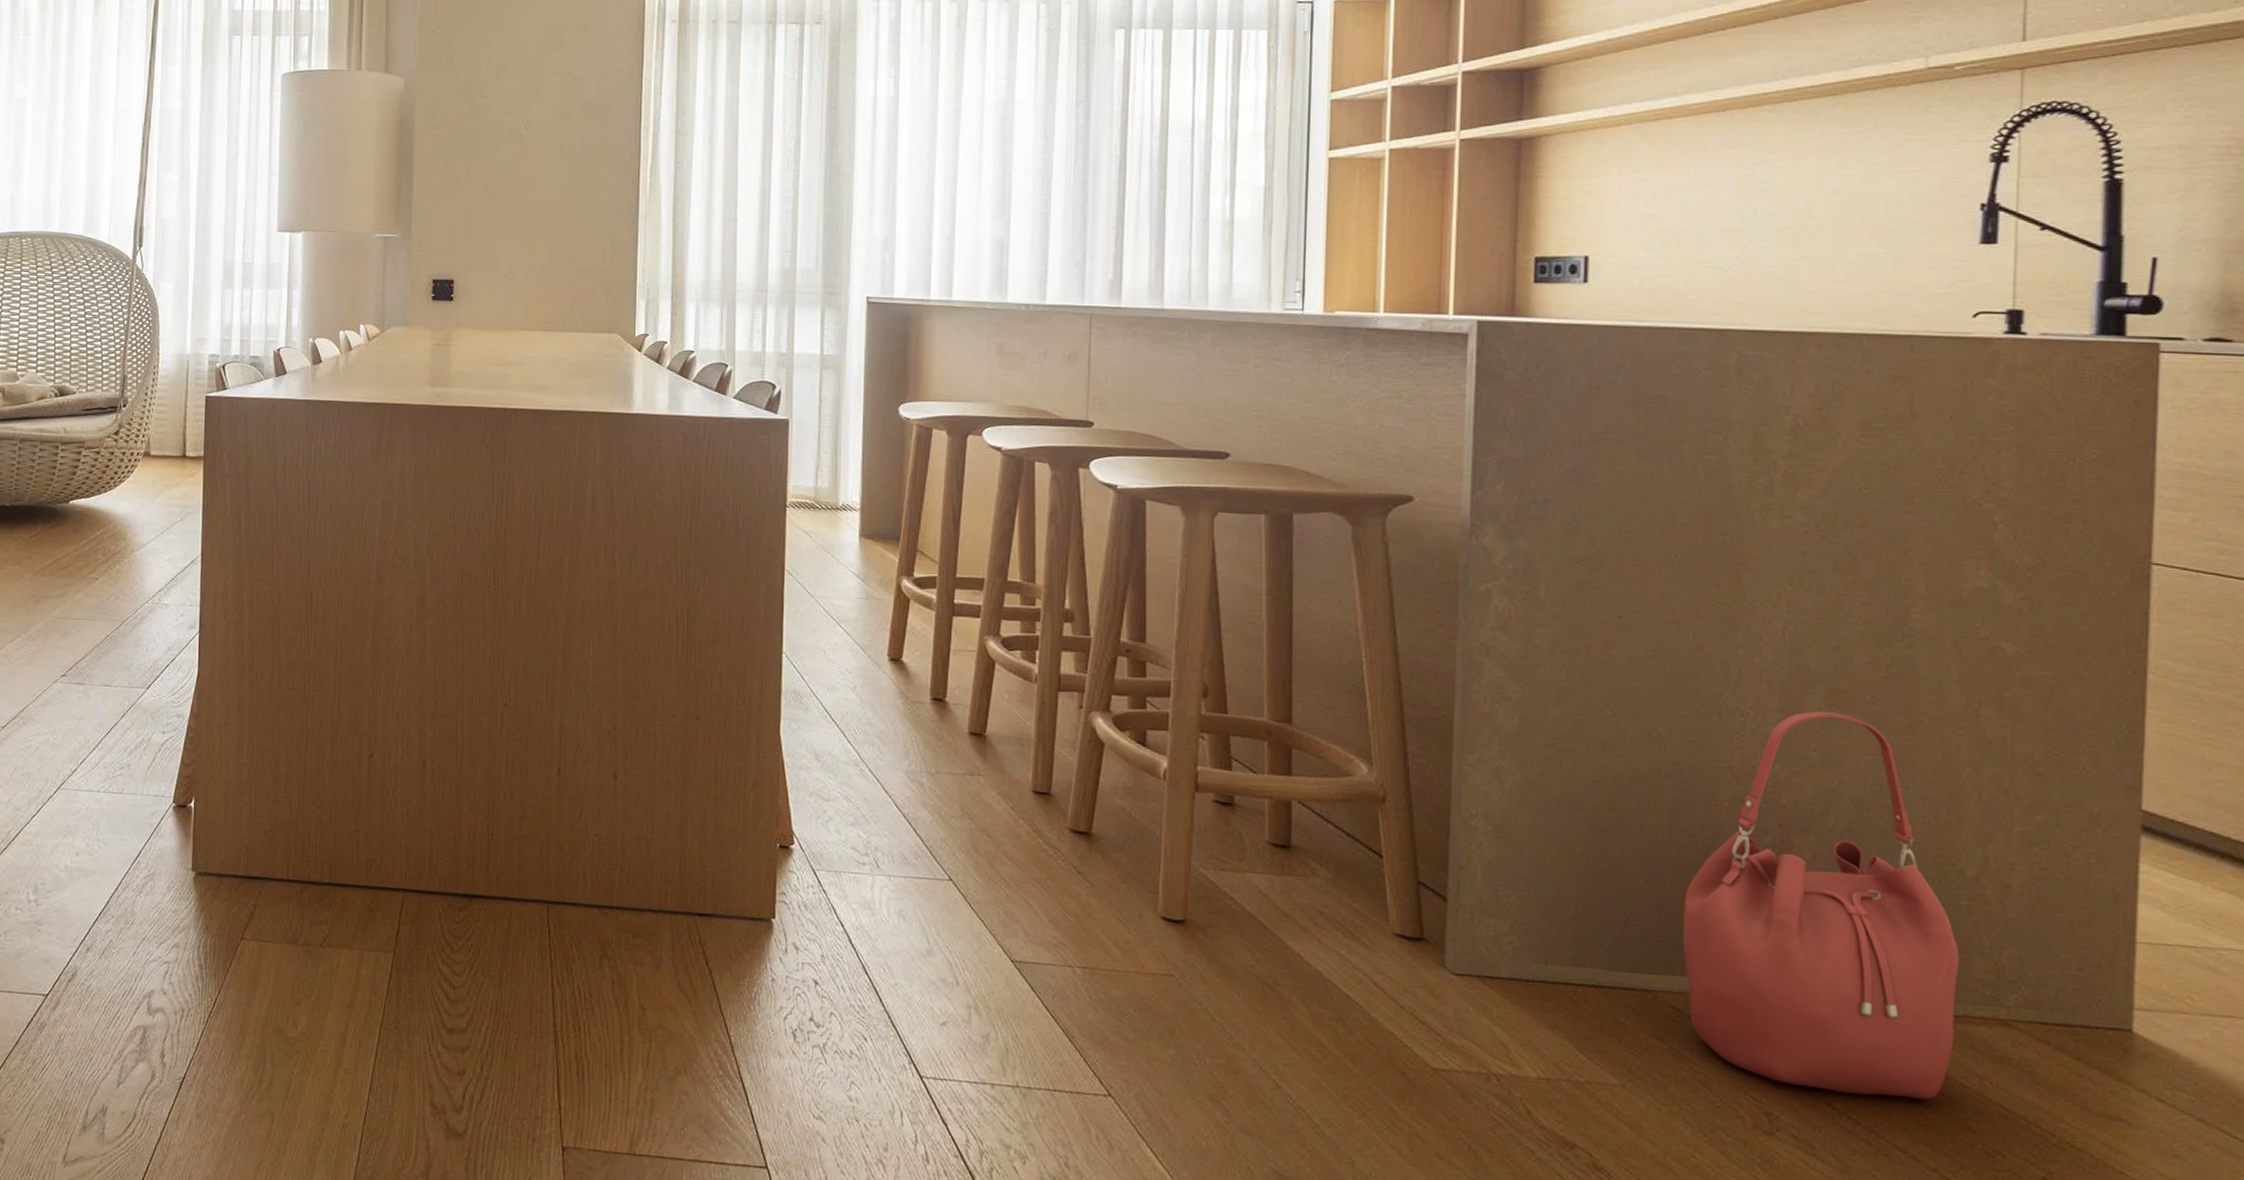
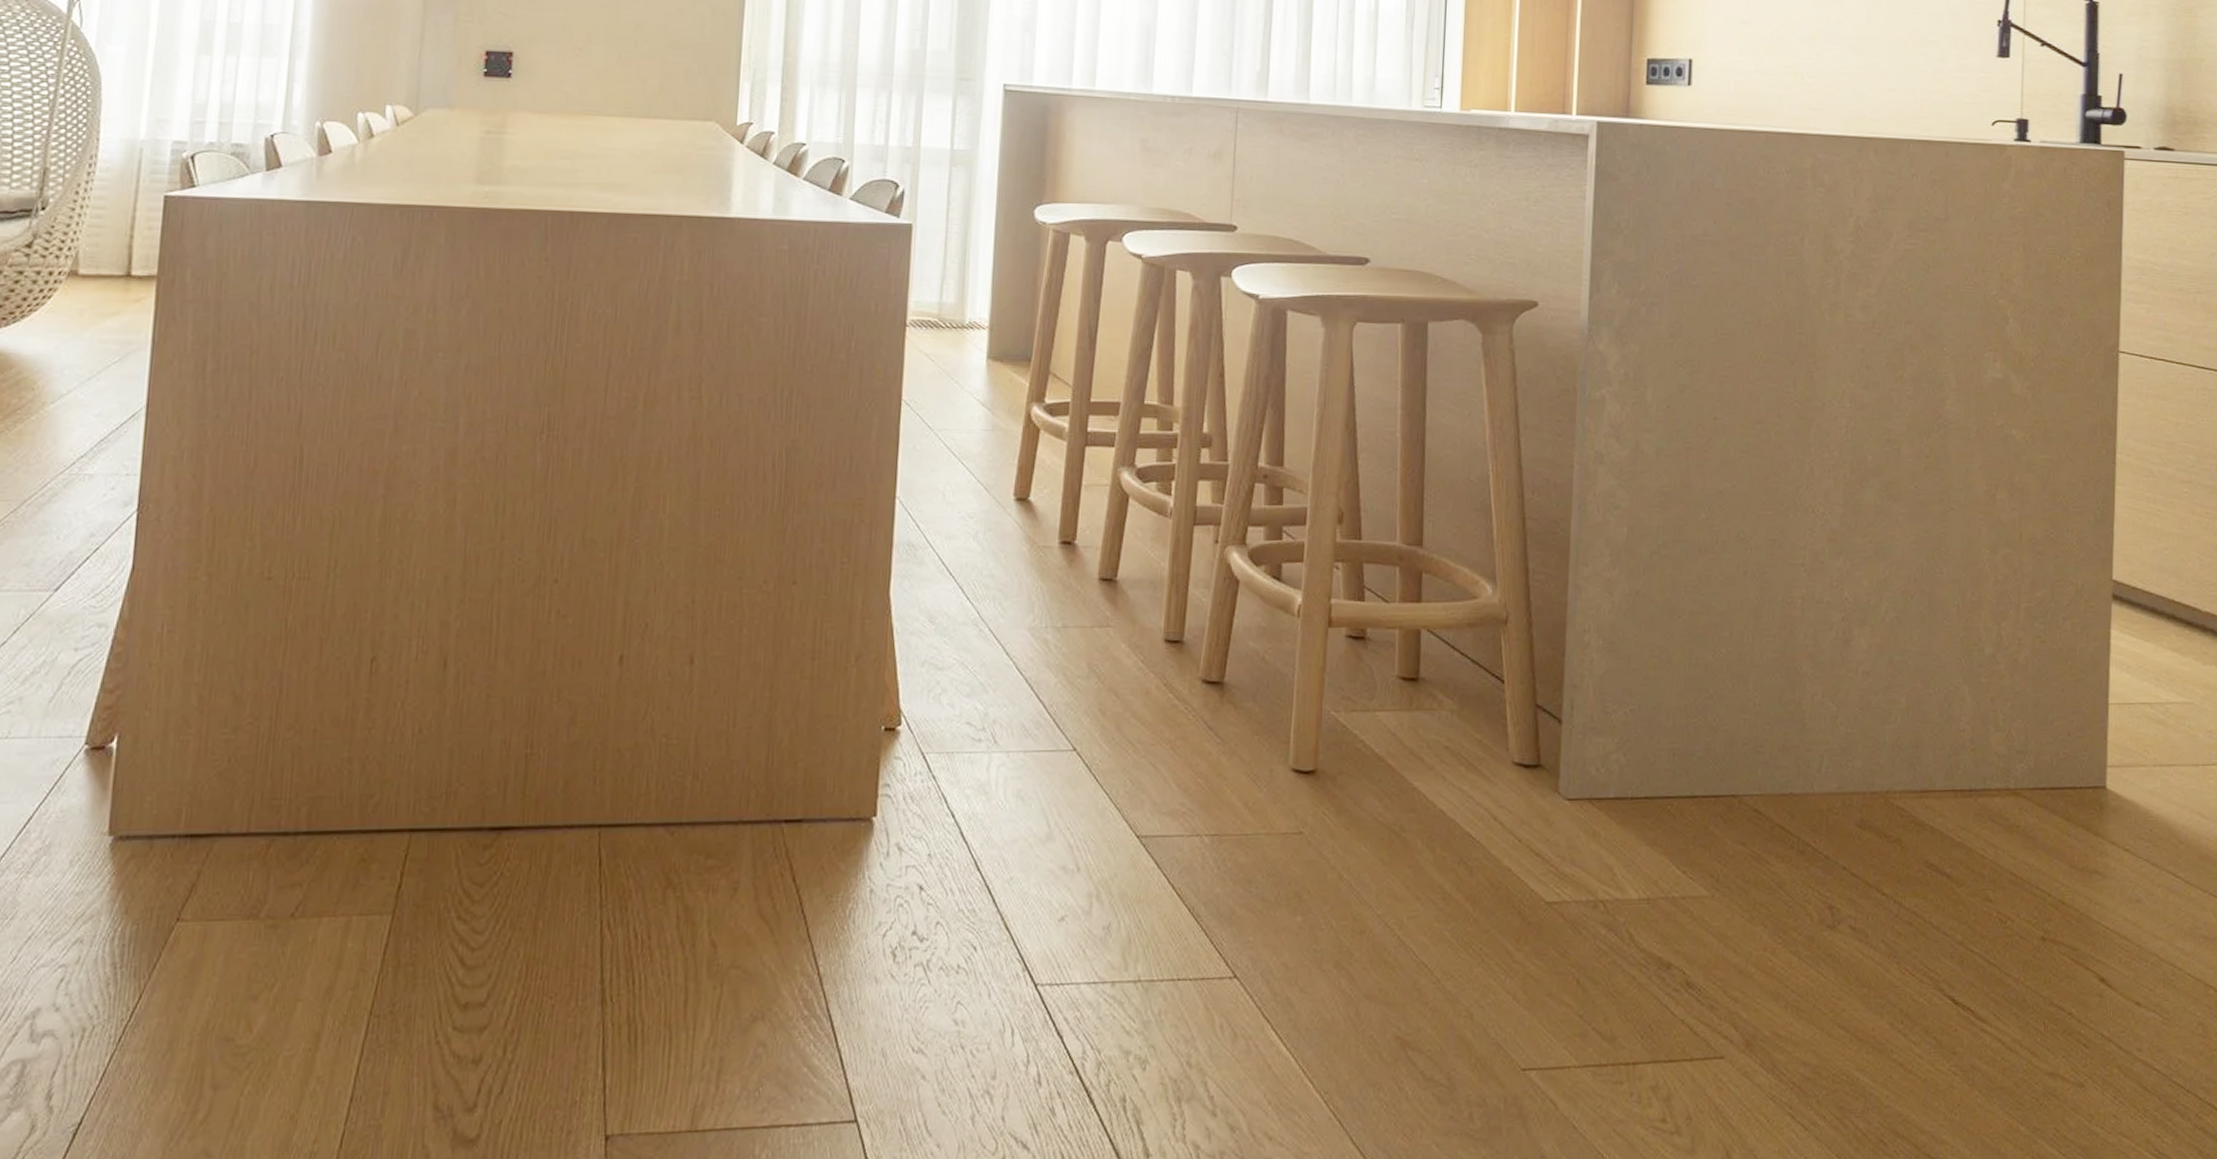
handbag: present [1682,711,1960,1100] -> none [1763,504,1981,878]

